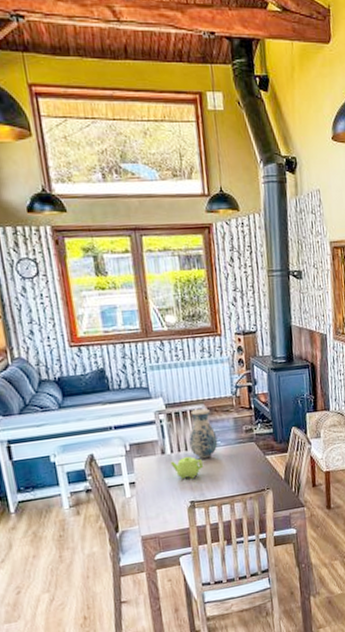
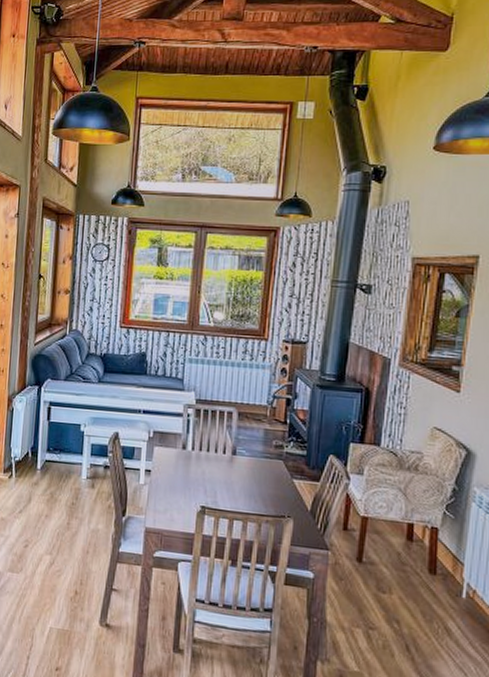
teapot: present [170,456,204,479] -> none [189,457,223,483]
vase: present [189,408,218,458] -> none [212,411,243,464]

